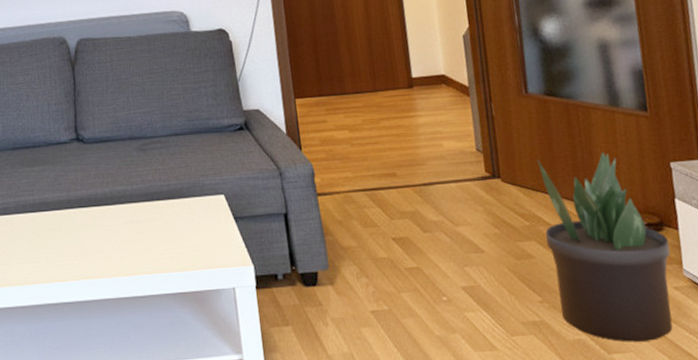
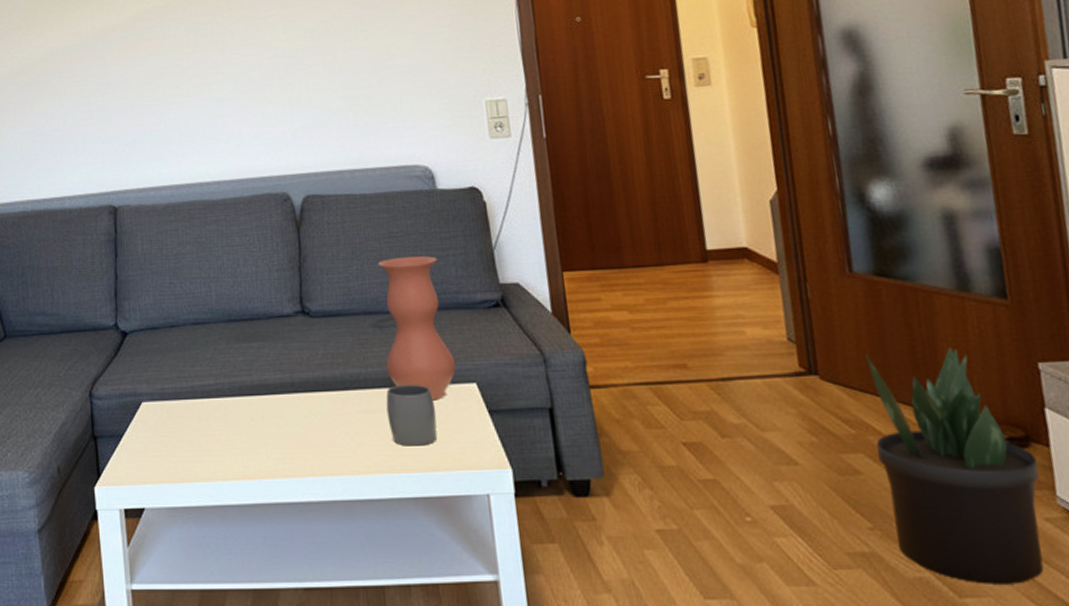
vase: none [141,88,208,211] -> present [377,255,457,401]
mug: none [148,197,192,250] -> present [386,384,438,446]

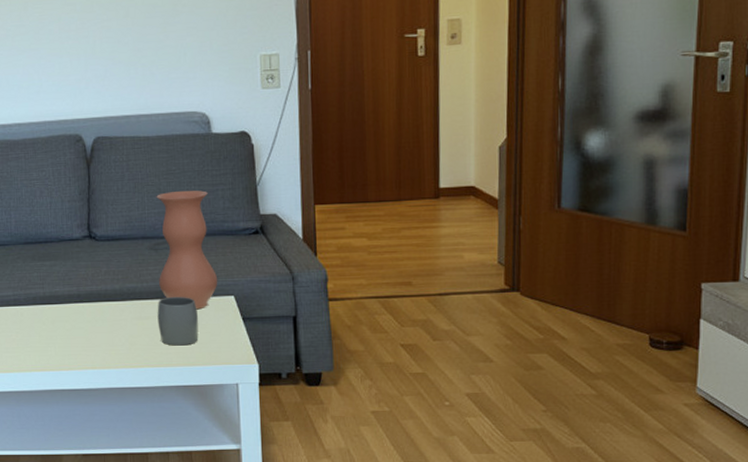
planter: present [865,347,1044,584] -> none [559,270,687,453]

